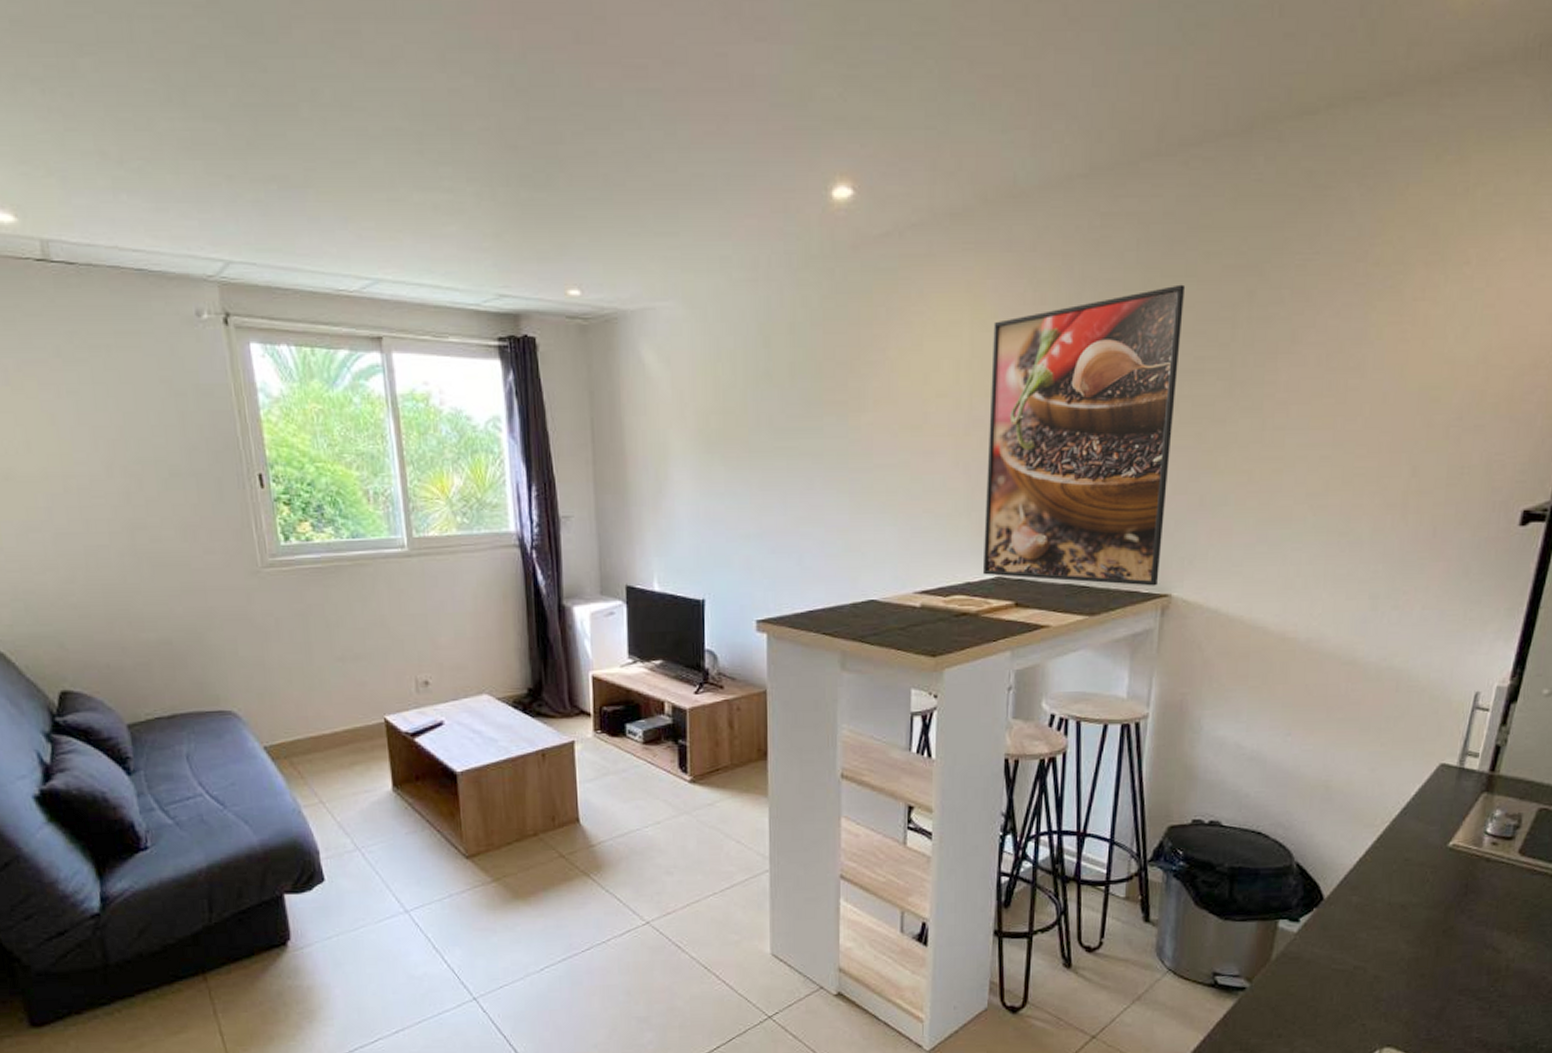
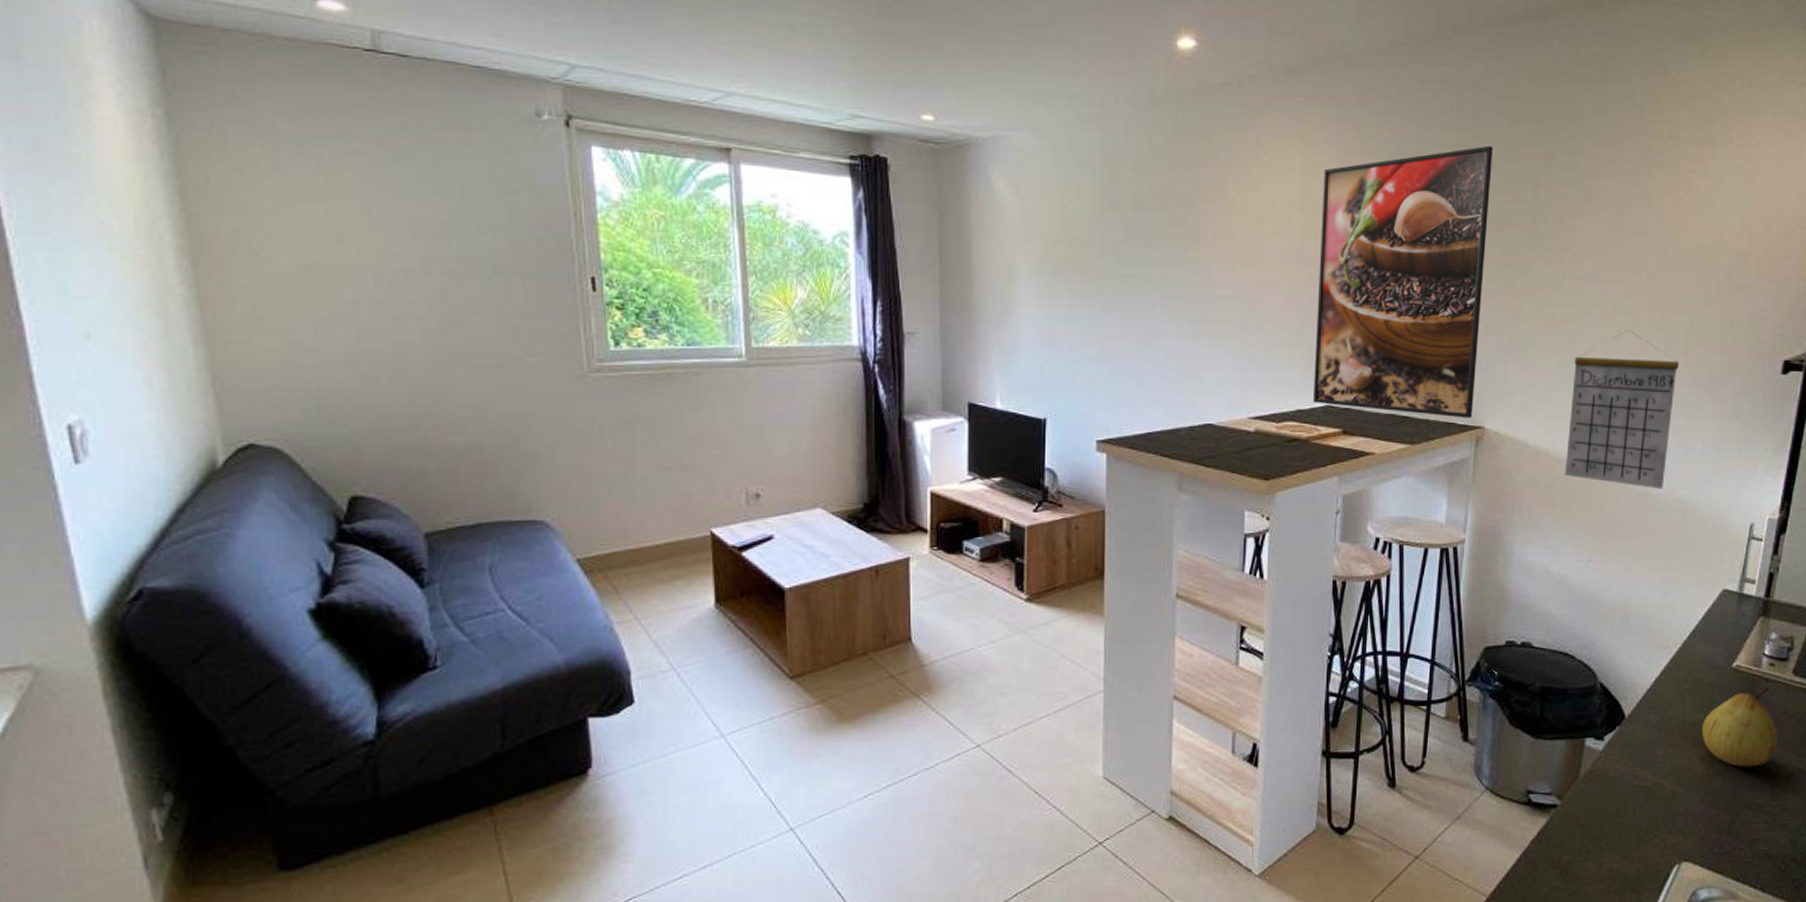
calendar: none [1261,482,1397,657] -> present [1564,329,1679,490]
fruit: none [1410,867,1499,952] -> present [1701,687,1778,768]

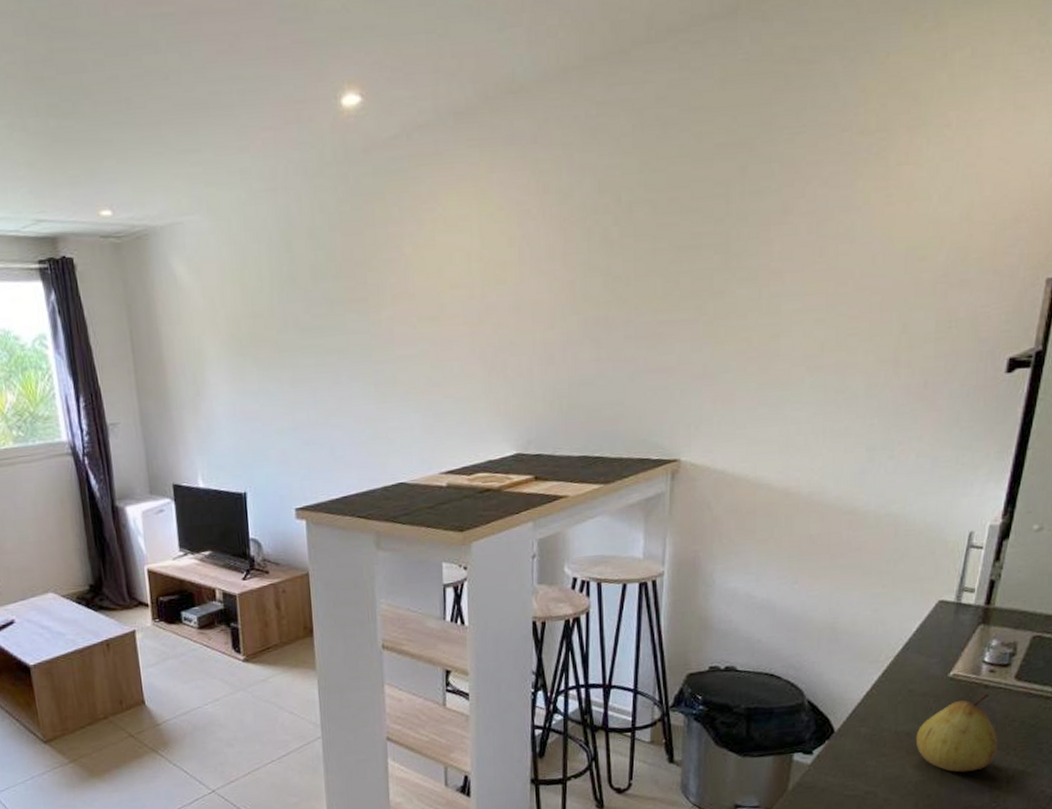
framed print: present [1312,145,1494,418] -> none [500,165,681,453]
calendar: present [1564,329,1679,490] -> none [766,343,890,506]

